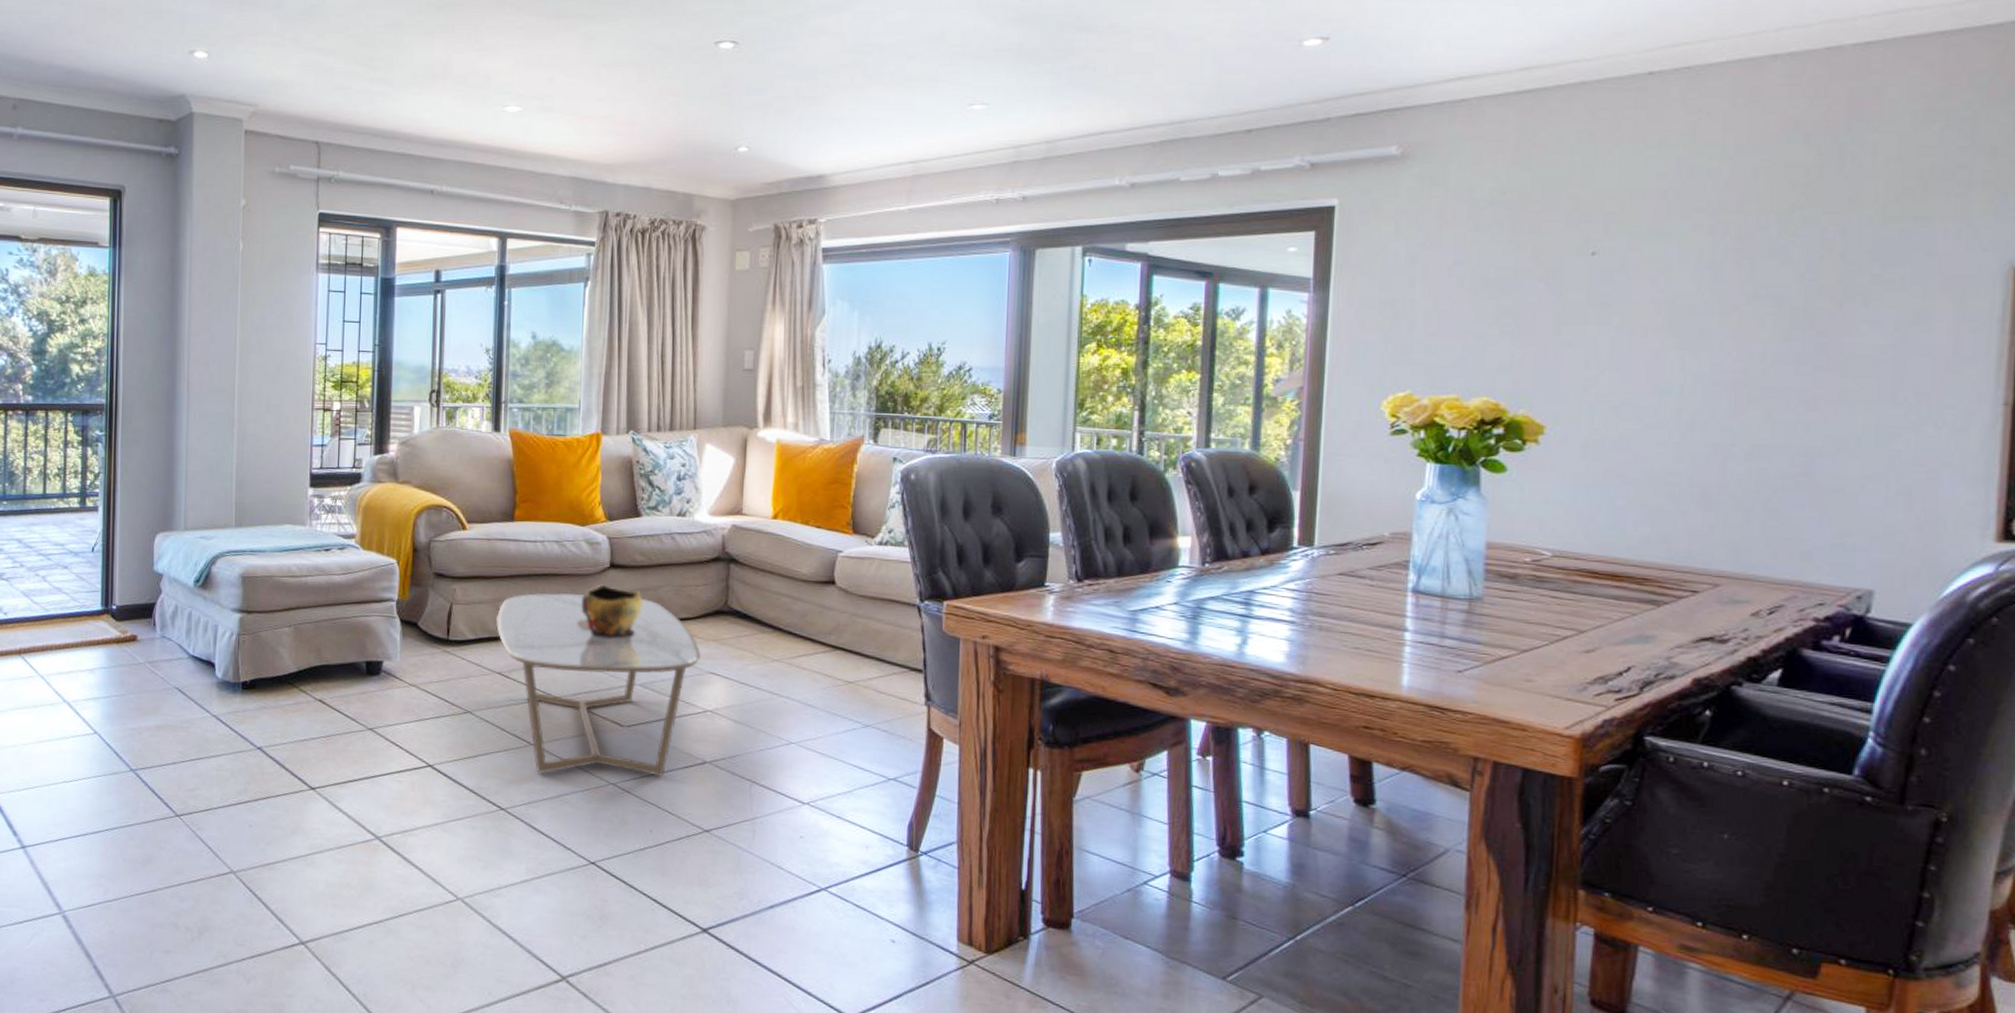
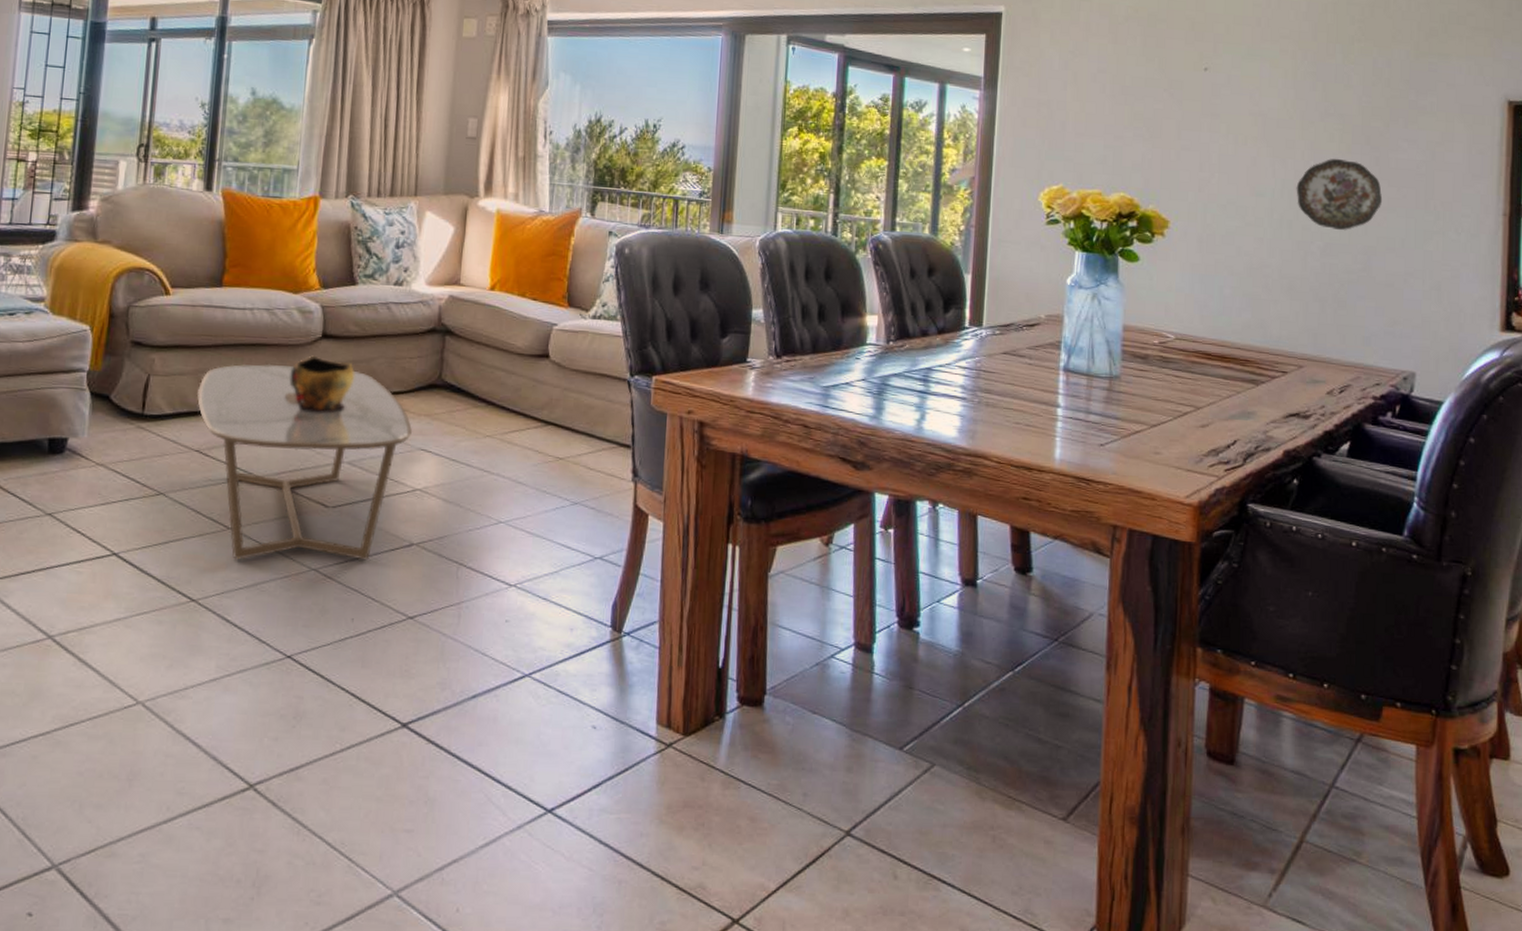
decorative plate: none [1712,347,1832,430] -> present [1296,158,1383,231]

